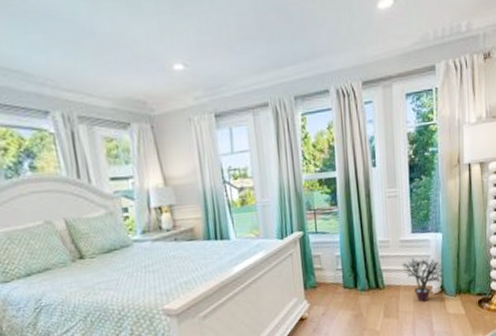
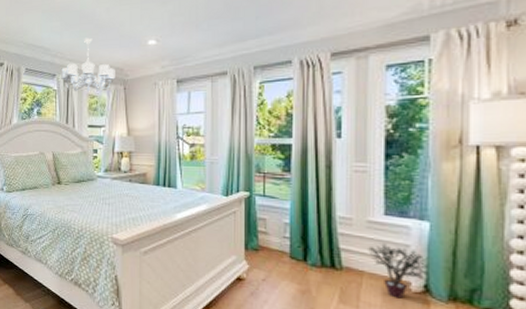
chandelier: none [56,58,138,134] -> present [61,37,115,92]

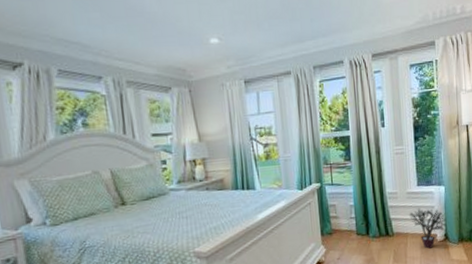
chandelier: present [61,37,115,92] -> none [108,33,178,96]

